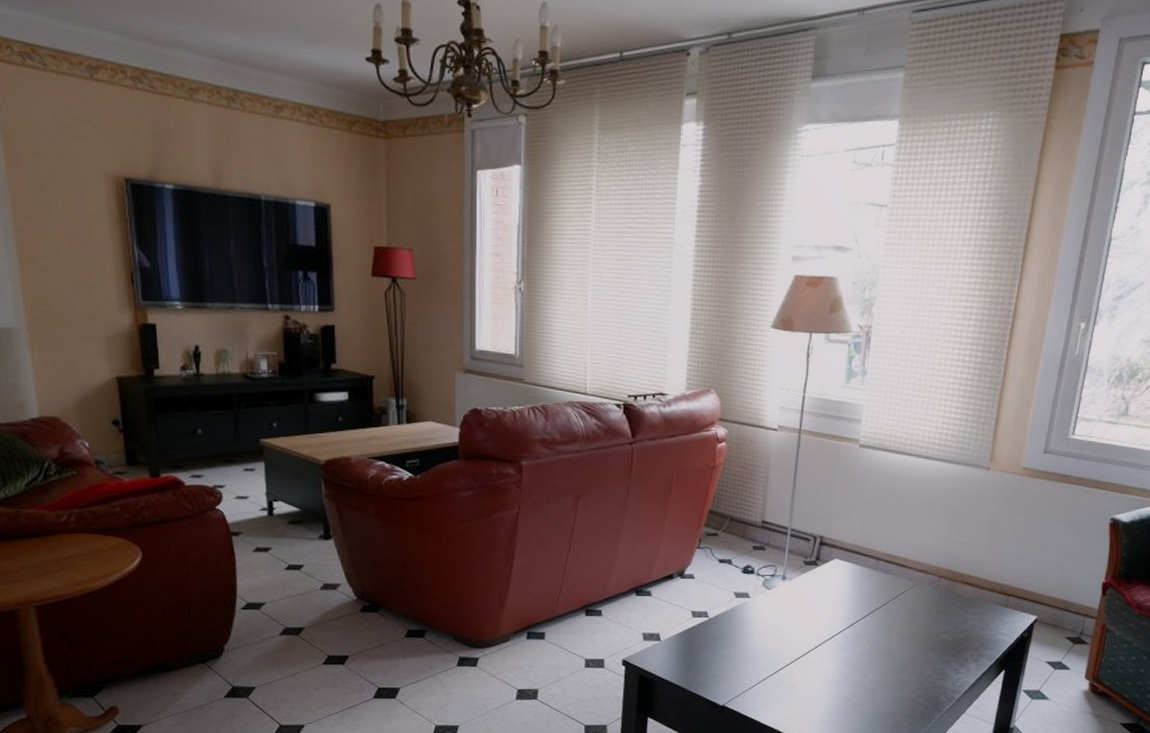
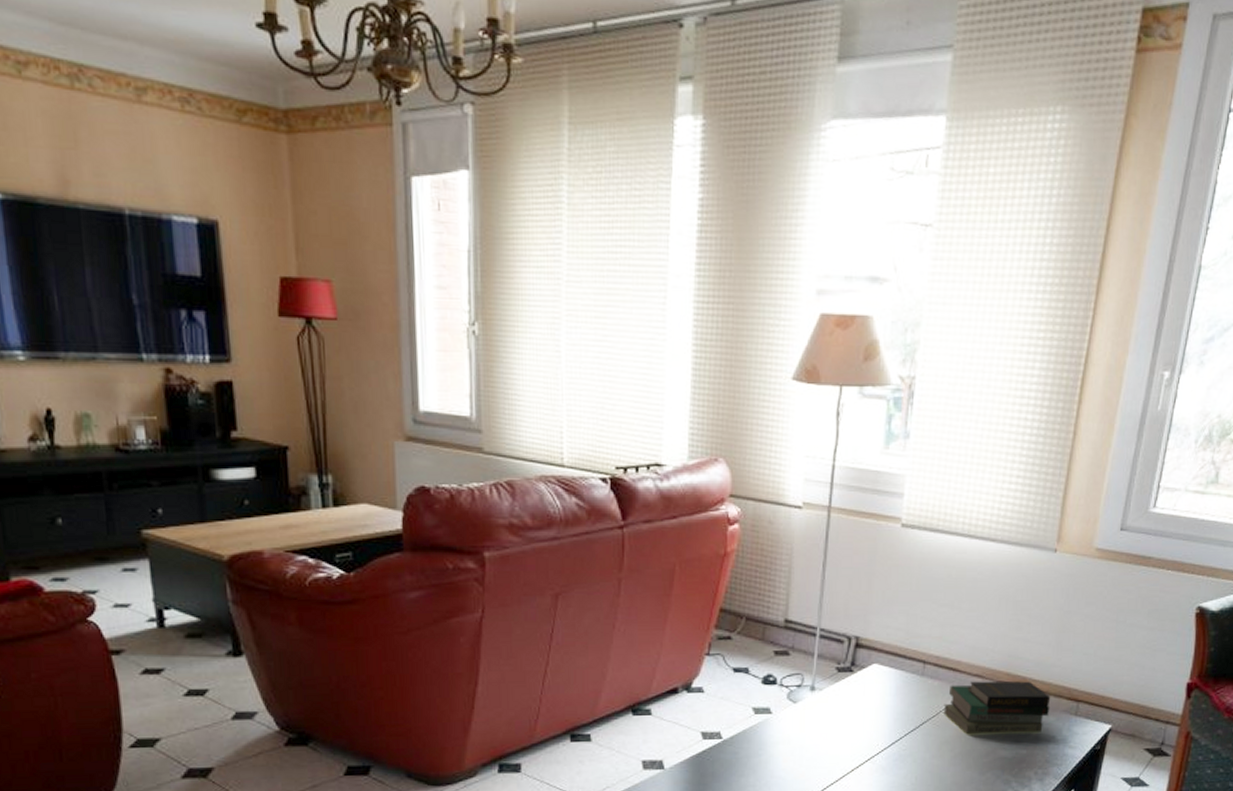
books: none [892,576,985,621] -> present [942,680,1051,735]

